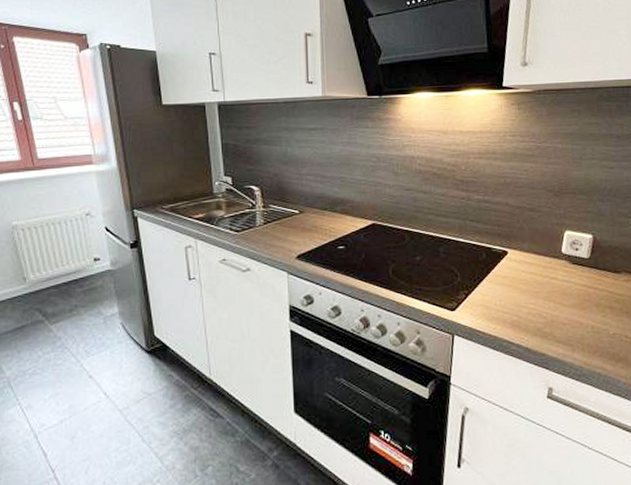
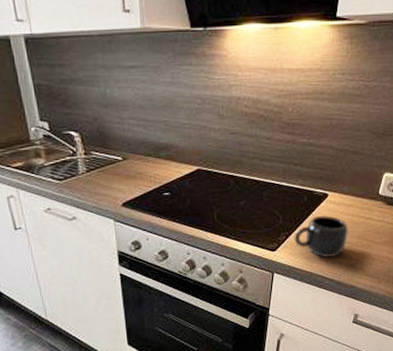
mug: none [474,273,534,320] -> present [294,215,349,257]

